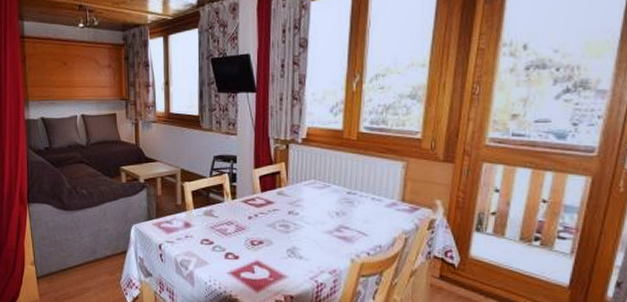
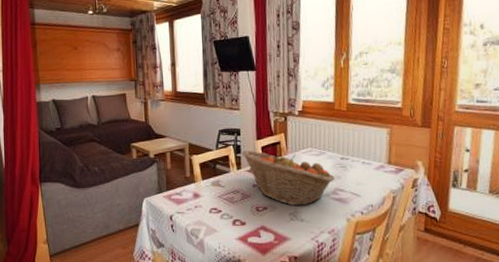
fruit basket: none [237,179,340,242] -> present [241,150,335,206]

